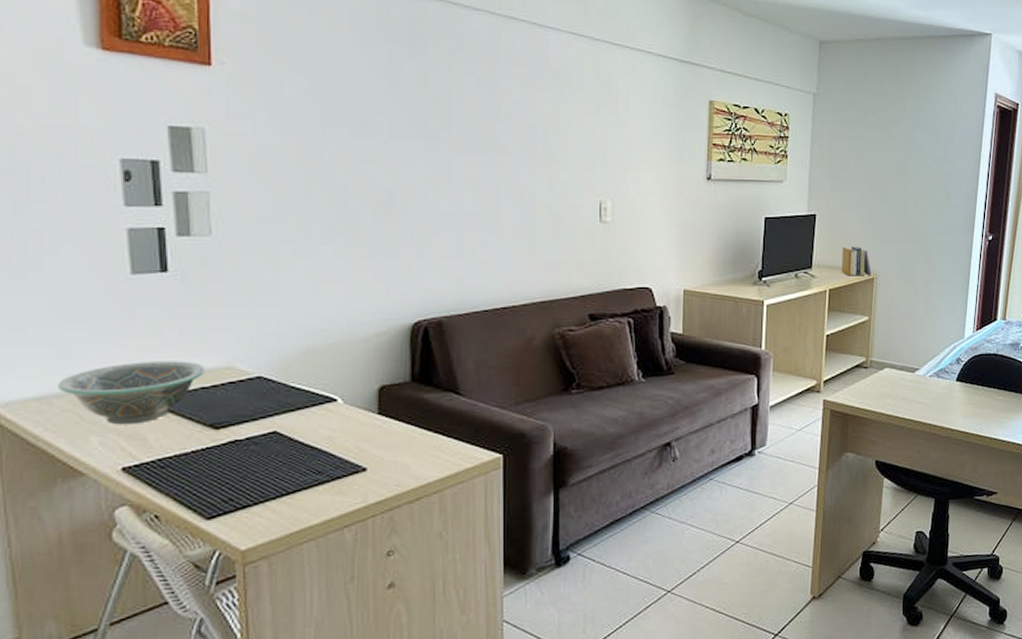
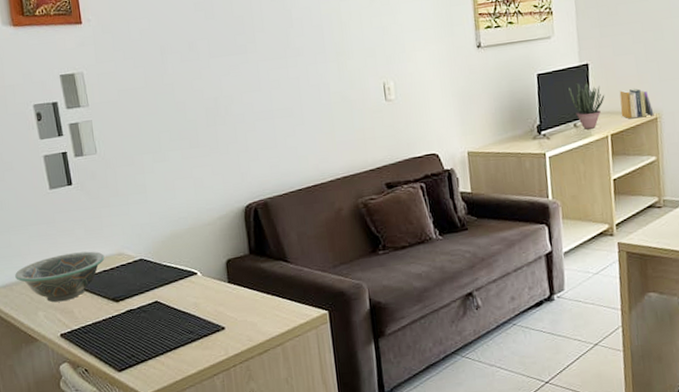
potted plant: none [794,233,828,281] -> present [568,82,605,130]

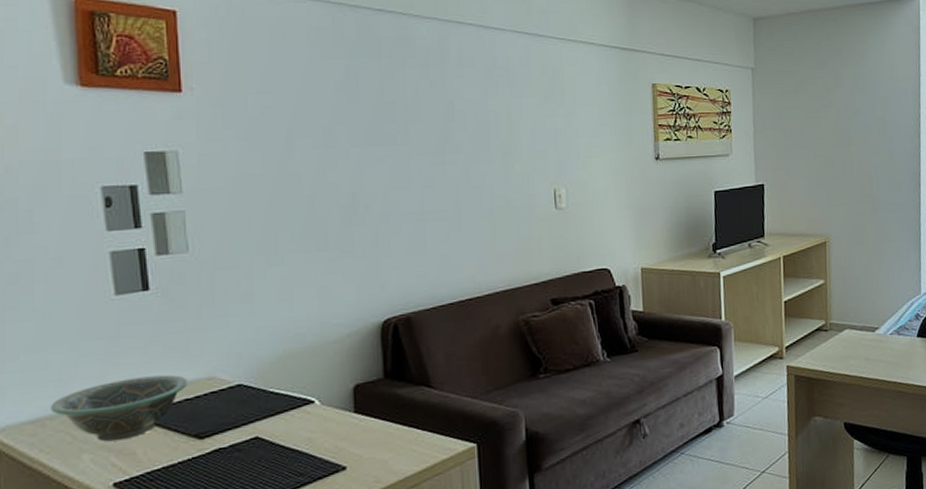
potted plant: present [568,82,605,130] -> none [744,202,779,250]
books: present [619,88,654,119] -> none [792,212,823,242]

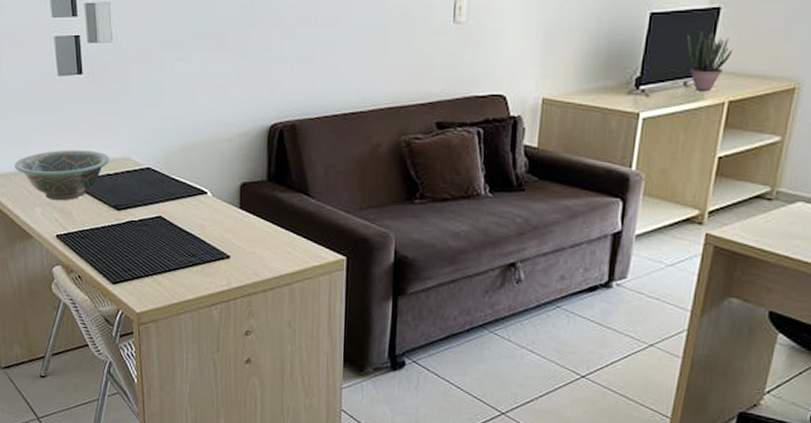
potted plant: none [744,202,779,250] -> present [686,31,733,91]

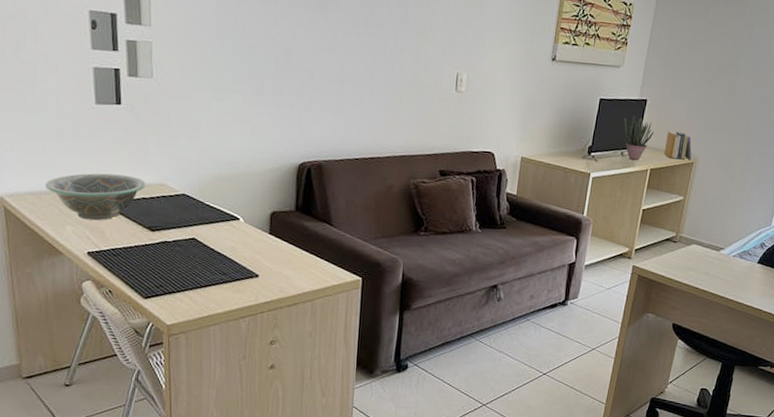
books: none [748,47,793,86] -> present [663,131,692,161]

